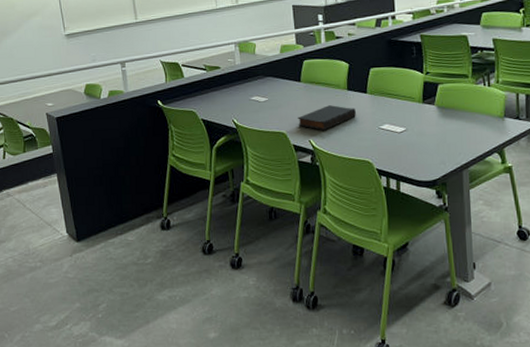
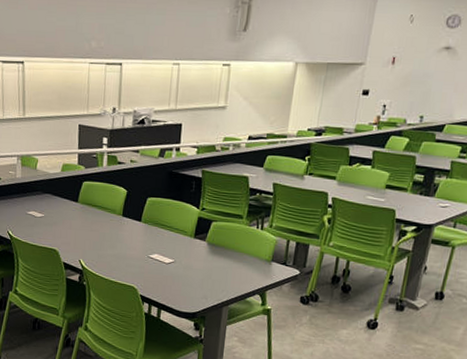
book: present [298,105,356,131] -> none [70,228,128,253]

